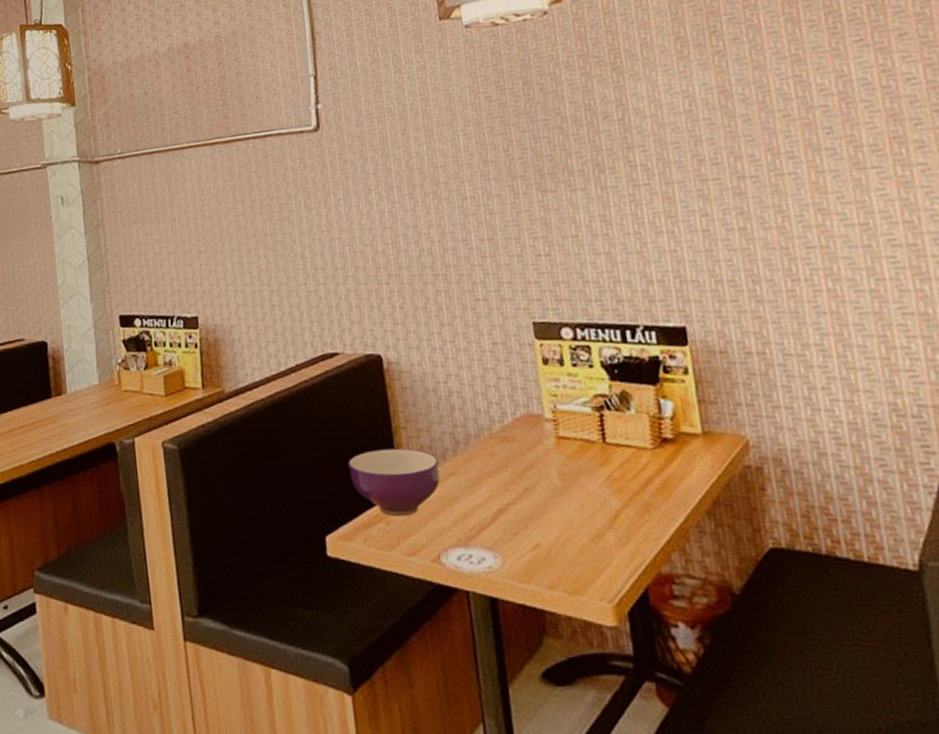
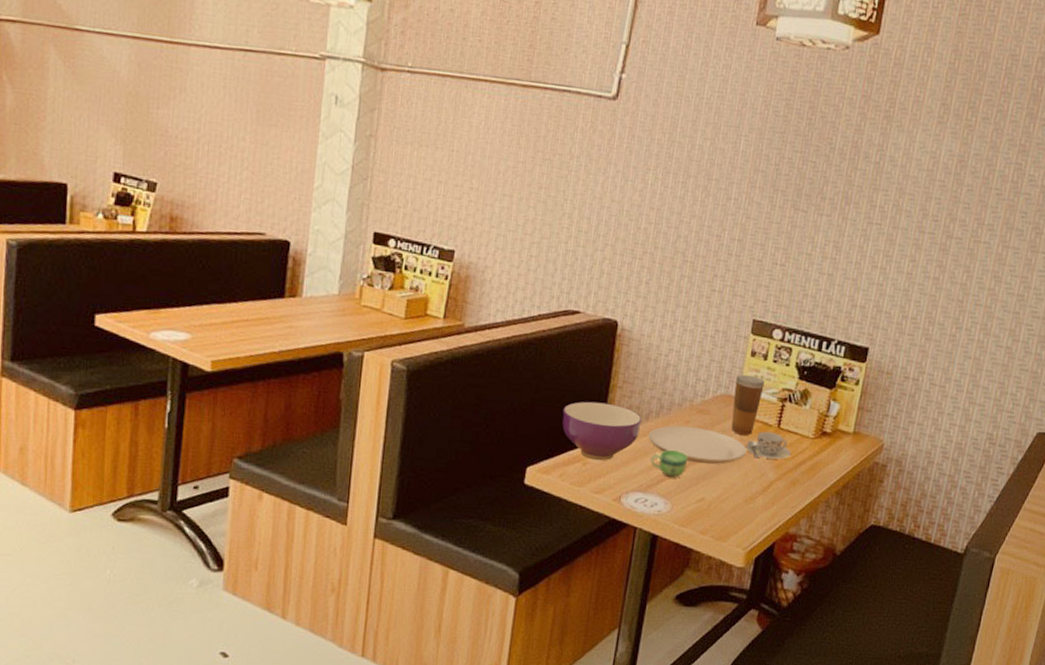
plate: none [450,459,575,502] -> present [648,425,747,464]
cup: none [461,491,507,525] -> present [650,450,689,478]
beverage cup: none [533,386,575,461] -> present [731,374,765,436]
teacup: none [570,450,631,485] -> present [745,431,791,460]

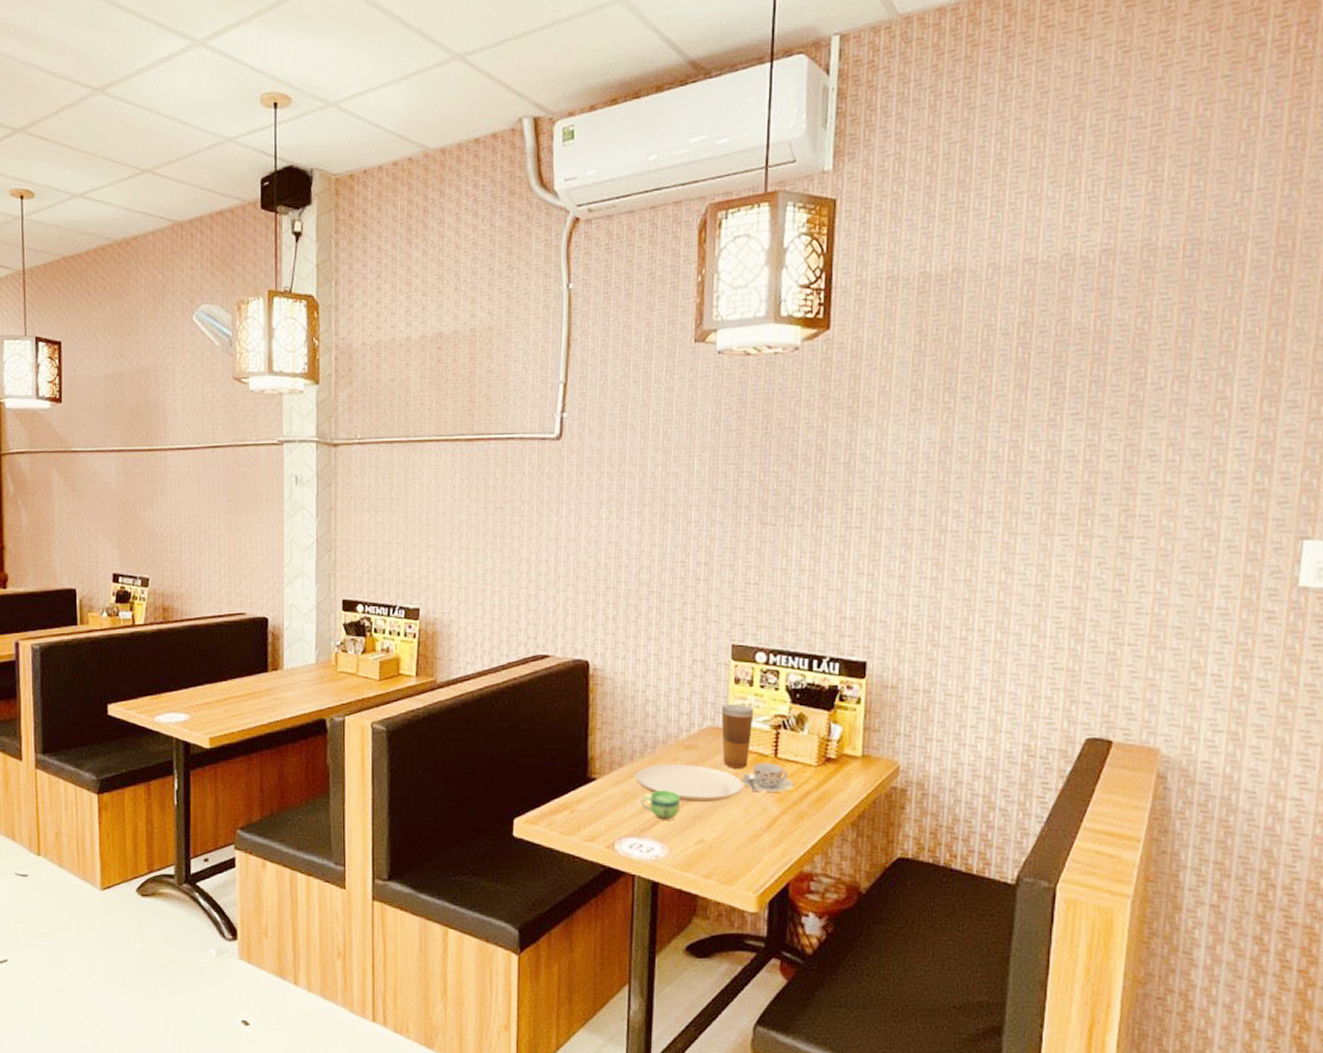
bowl: present [562,401,642,461] -> none [543,746,626,807]

